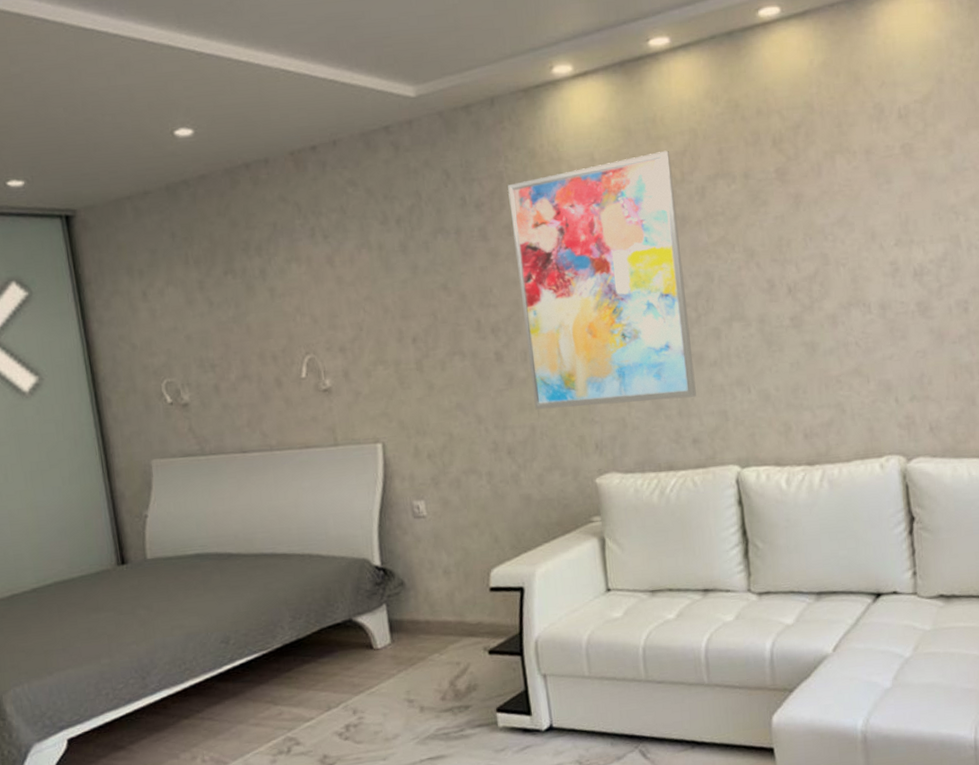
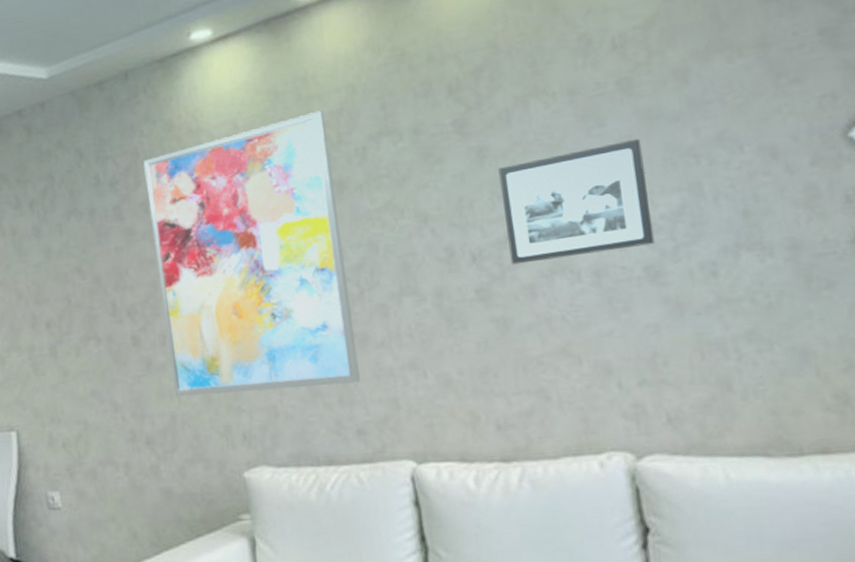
picture frame: none [810,195,925,297] -> present [498,138,655,265]

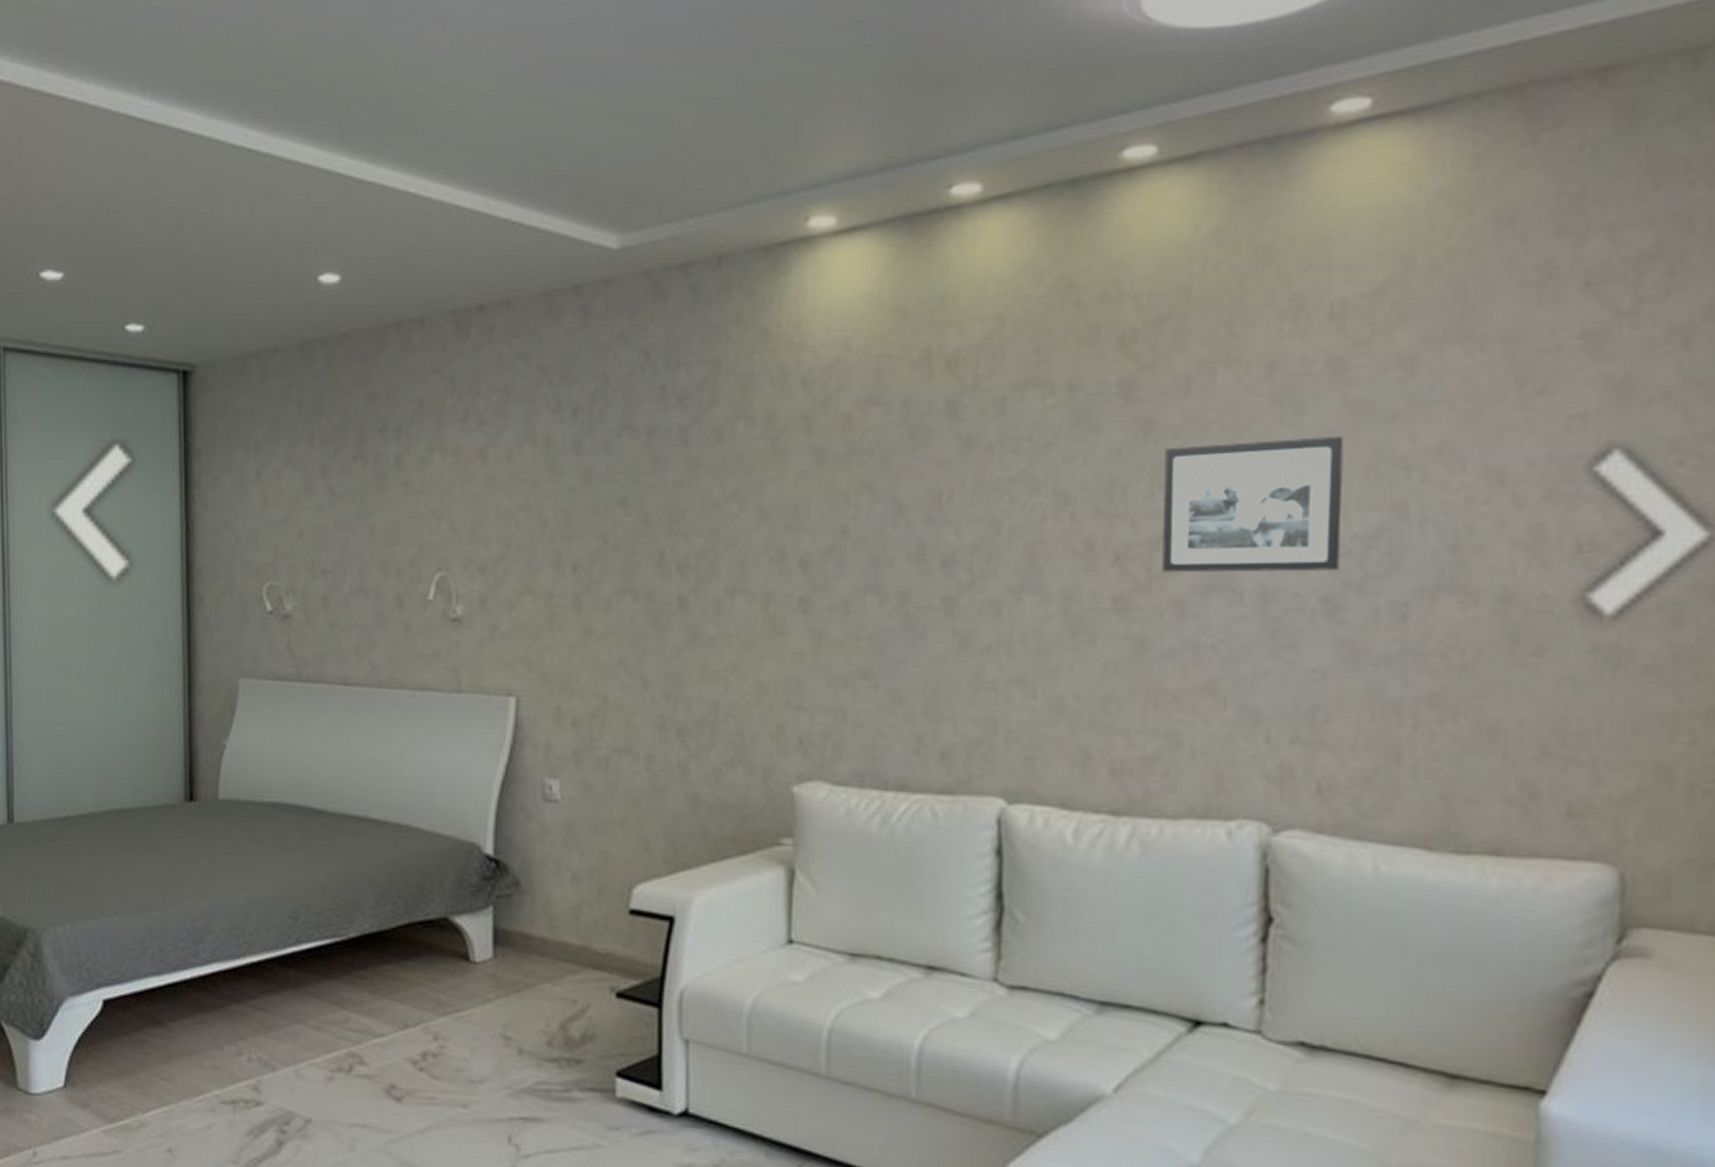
wall art: present [143,110,360,397] -> none [721,342,961,694]

